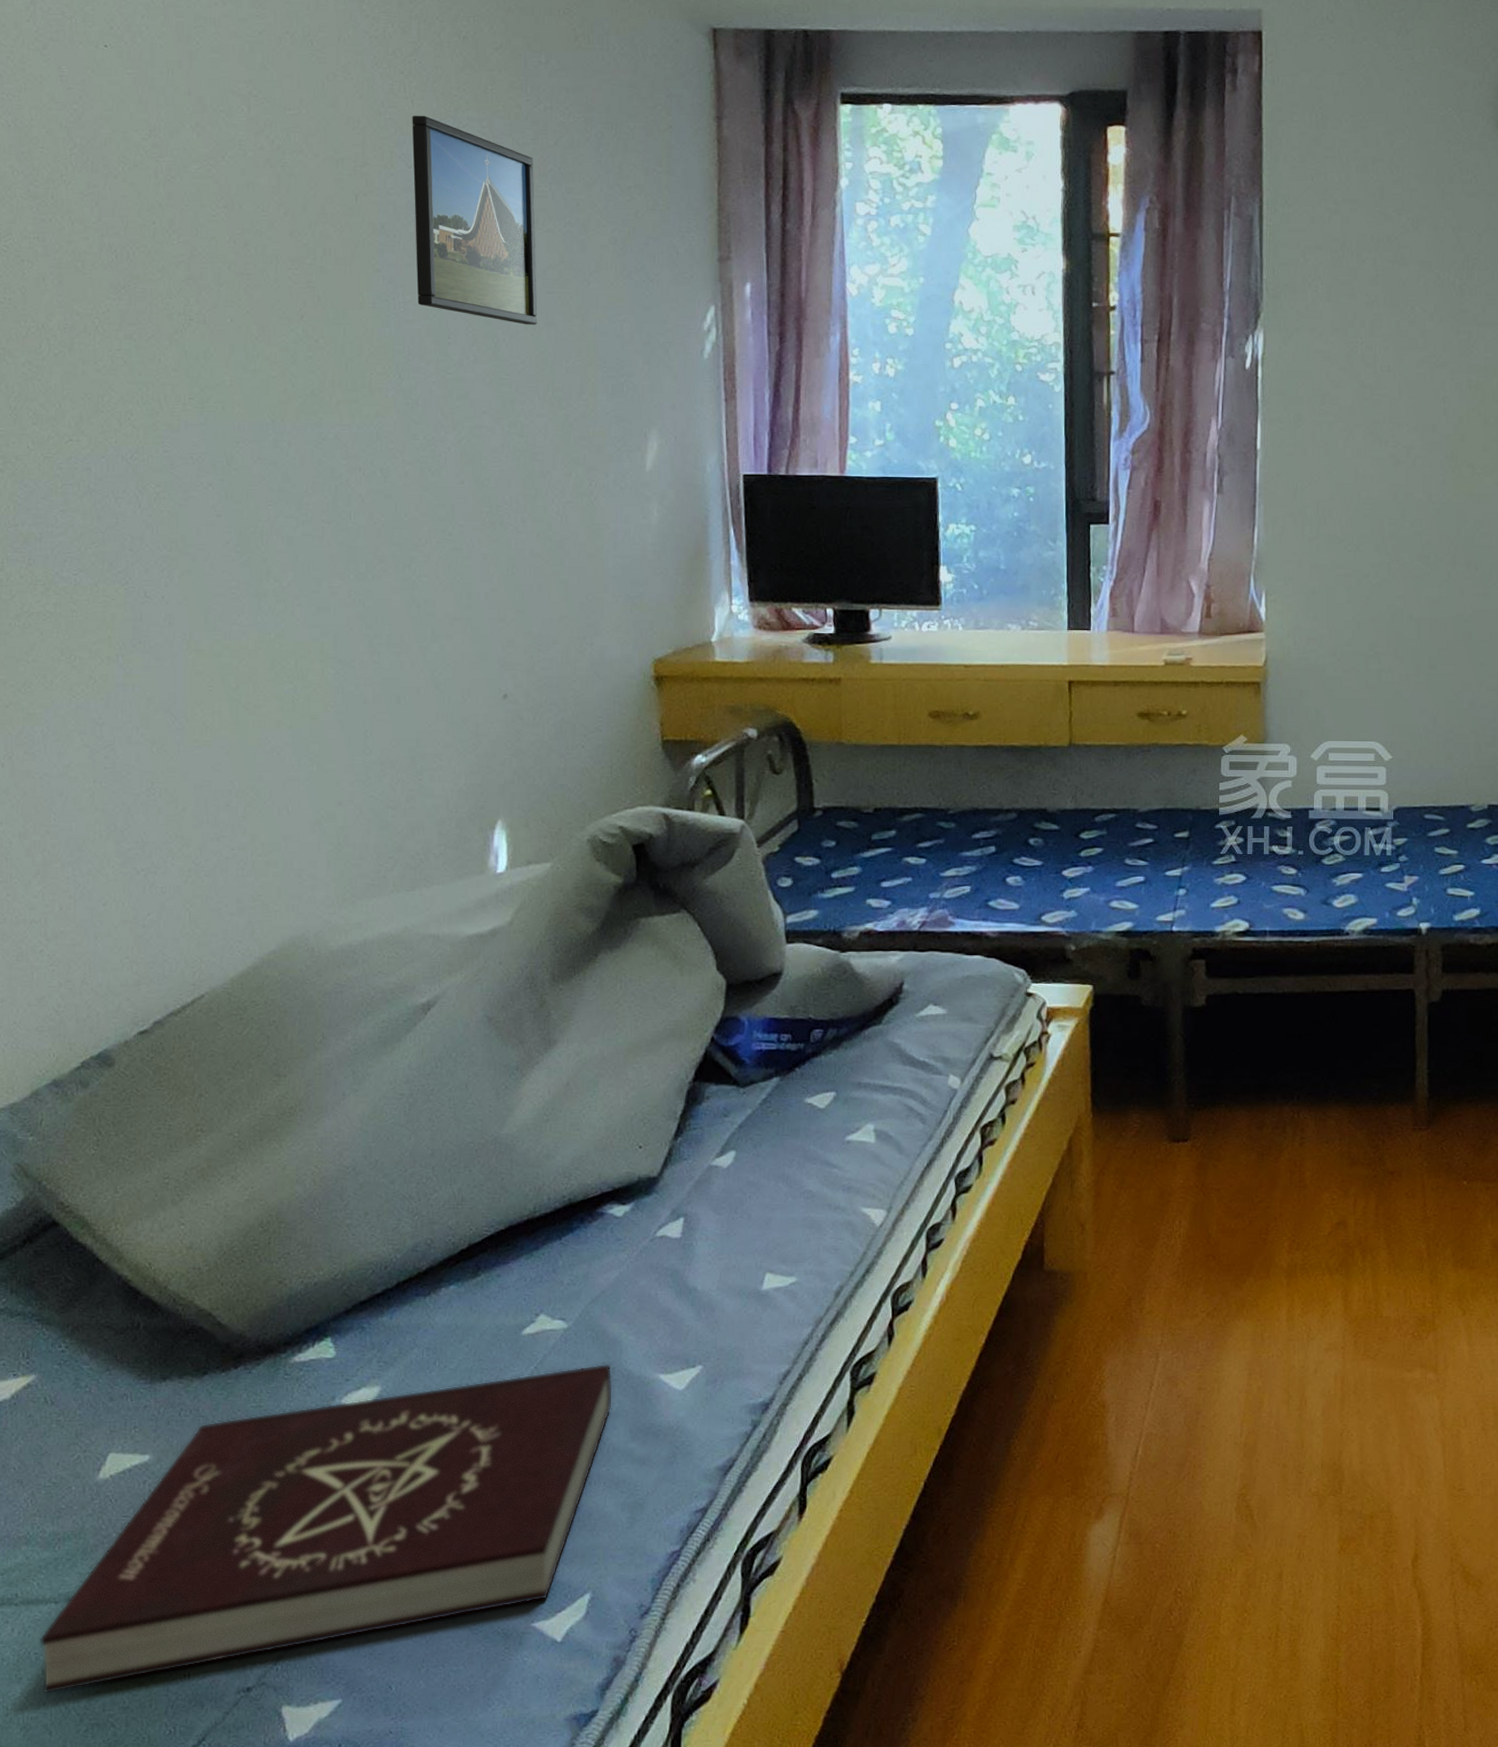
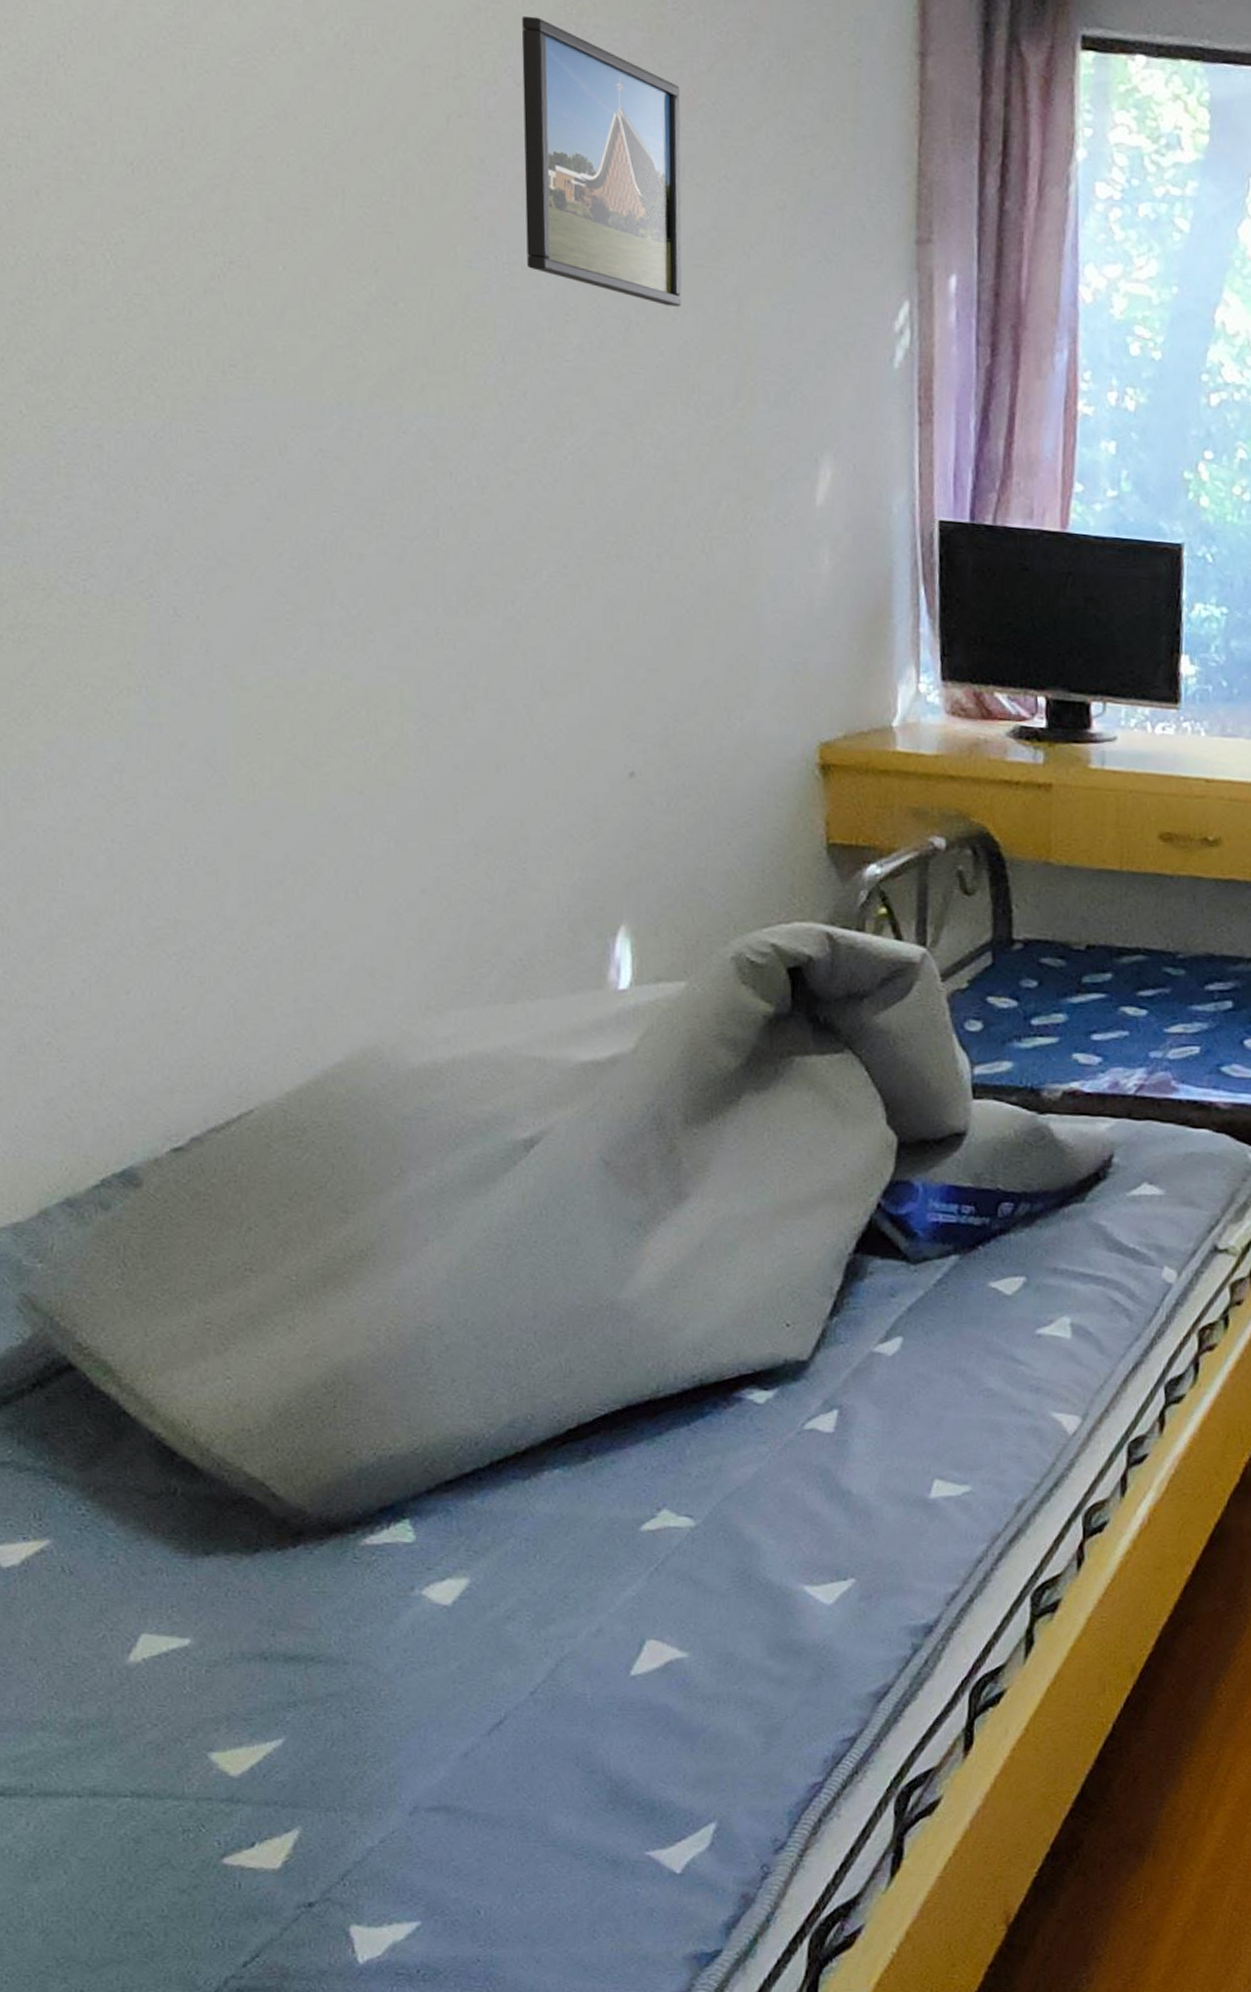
book: present [39,1363,613,1694] -> none [60,1569,749,1897]

